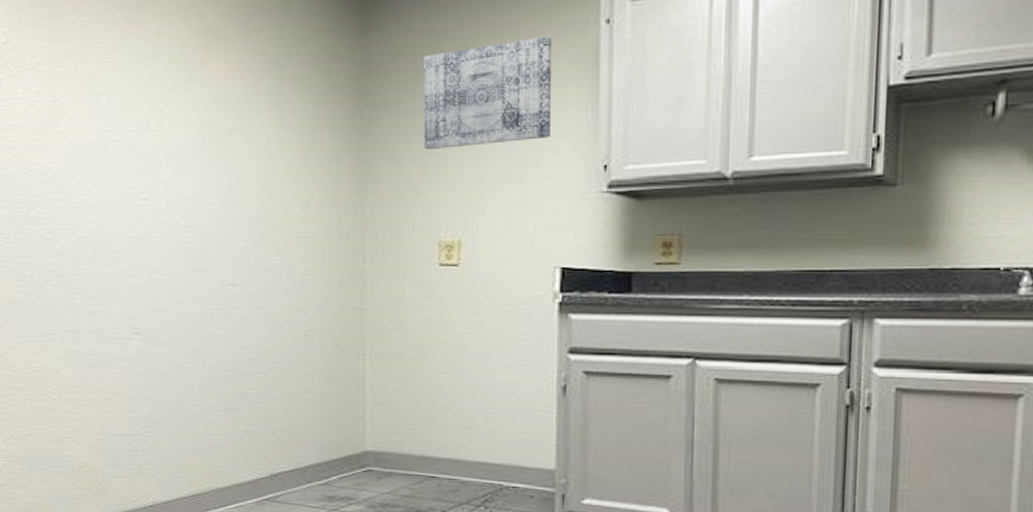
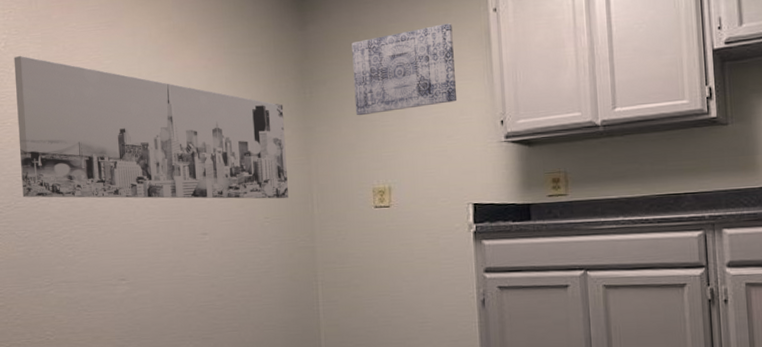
wall art: none [16,54,336,248] -> present [14,55,288,199]

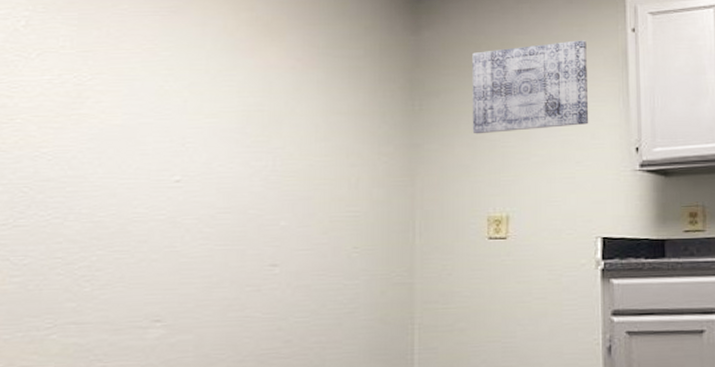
wall art: present [14,55,288,199] -> none [26,38,386,226]

